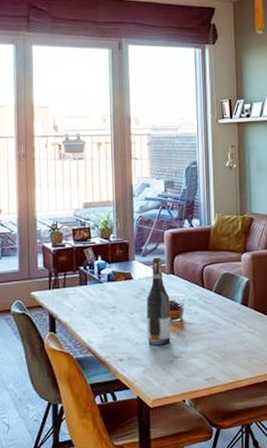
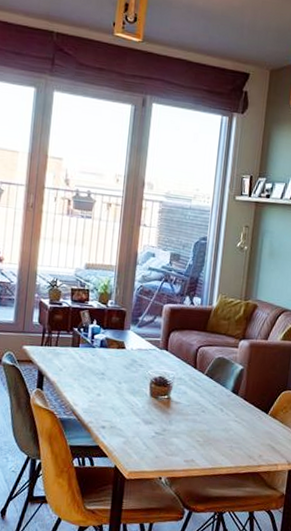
wine bottle: present [146,257,172,346] -> none [132,329,160,420]

